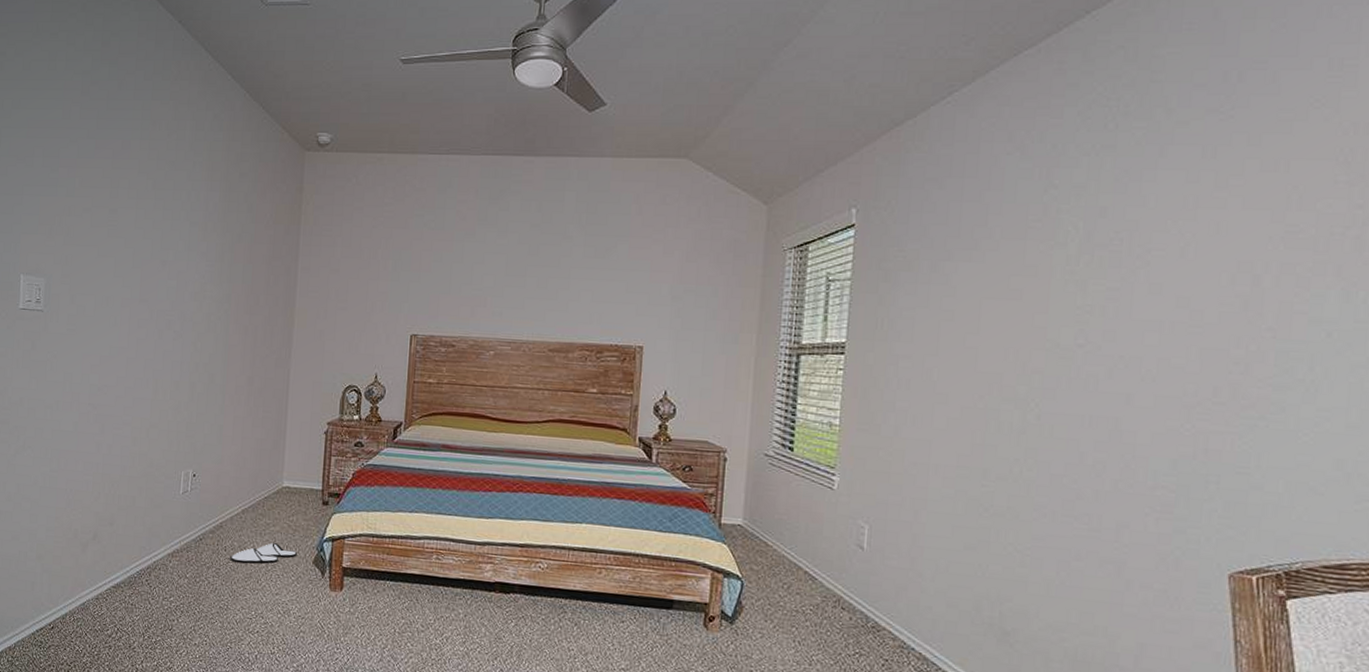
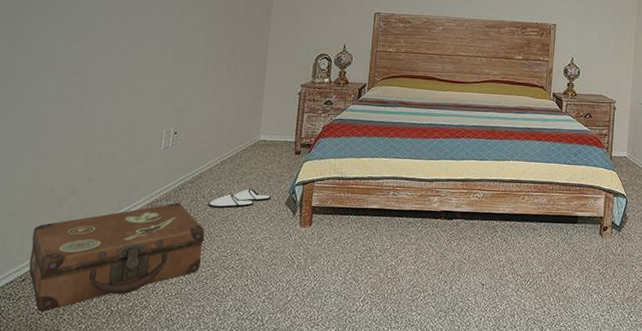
suitcase: none [57,554,228,663] -> present [29,203,205,312]

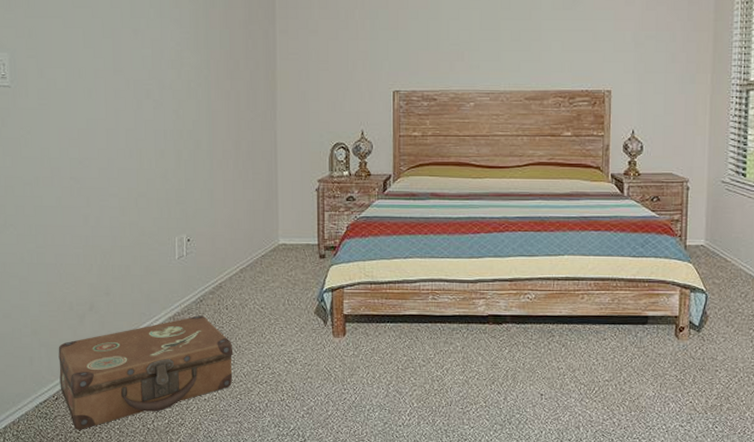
slippers: present [208,189,271,208] -> none [232,298,298,320]

